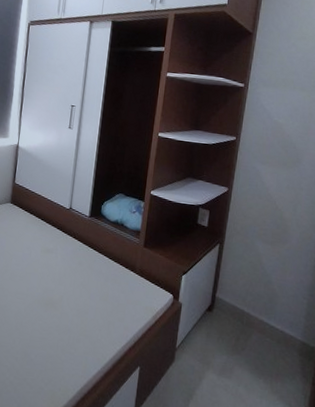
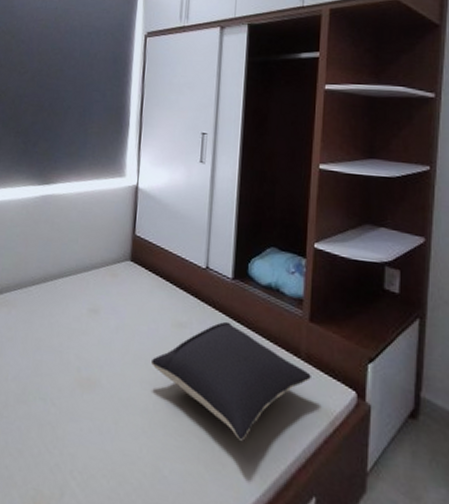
pillow: none [24,248,142,332] -> present [151,321,311,441]

